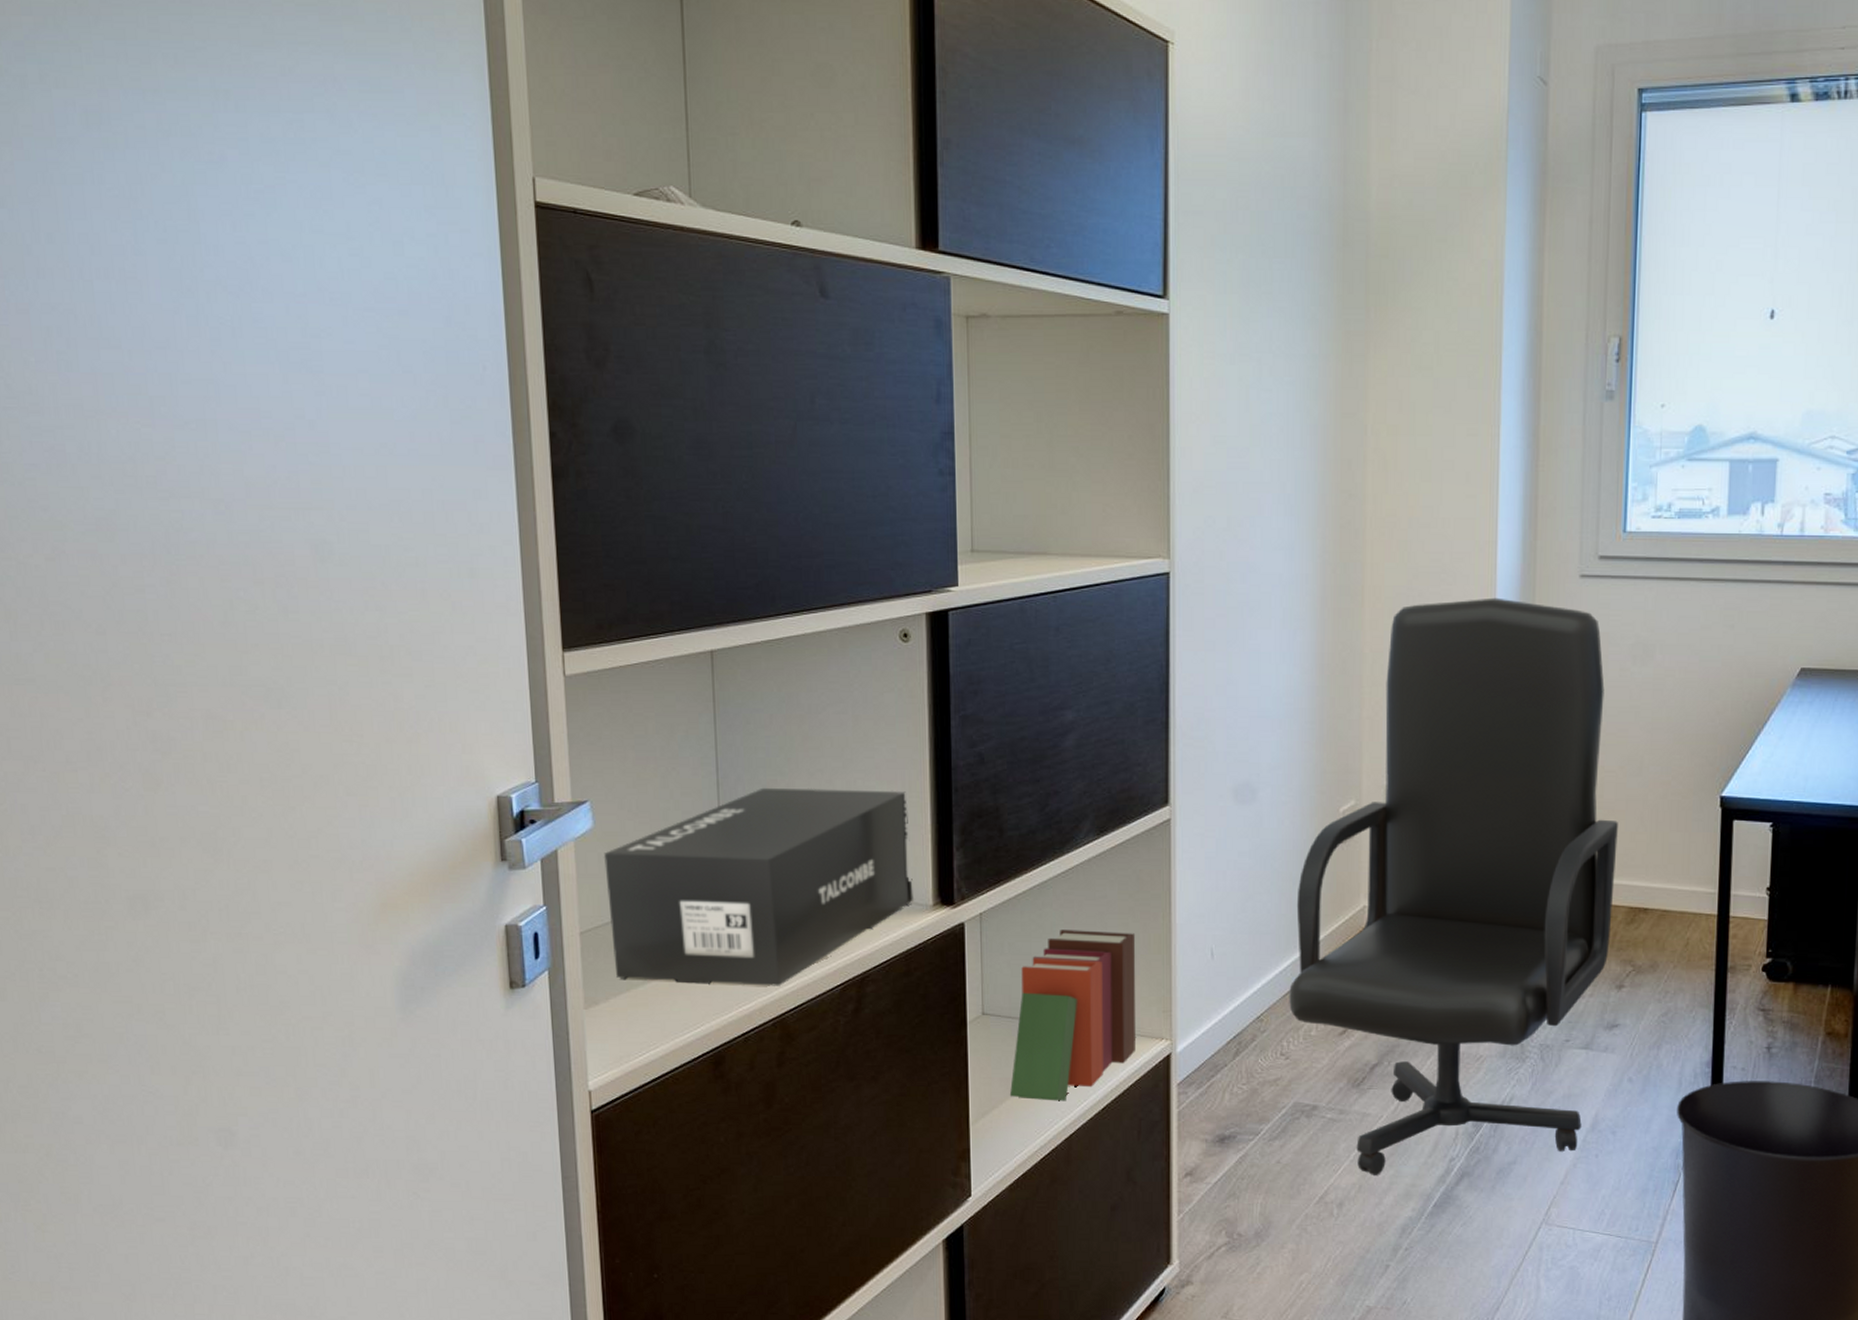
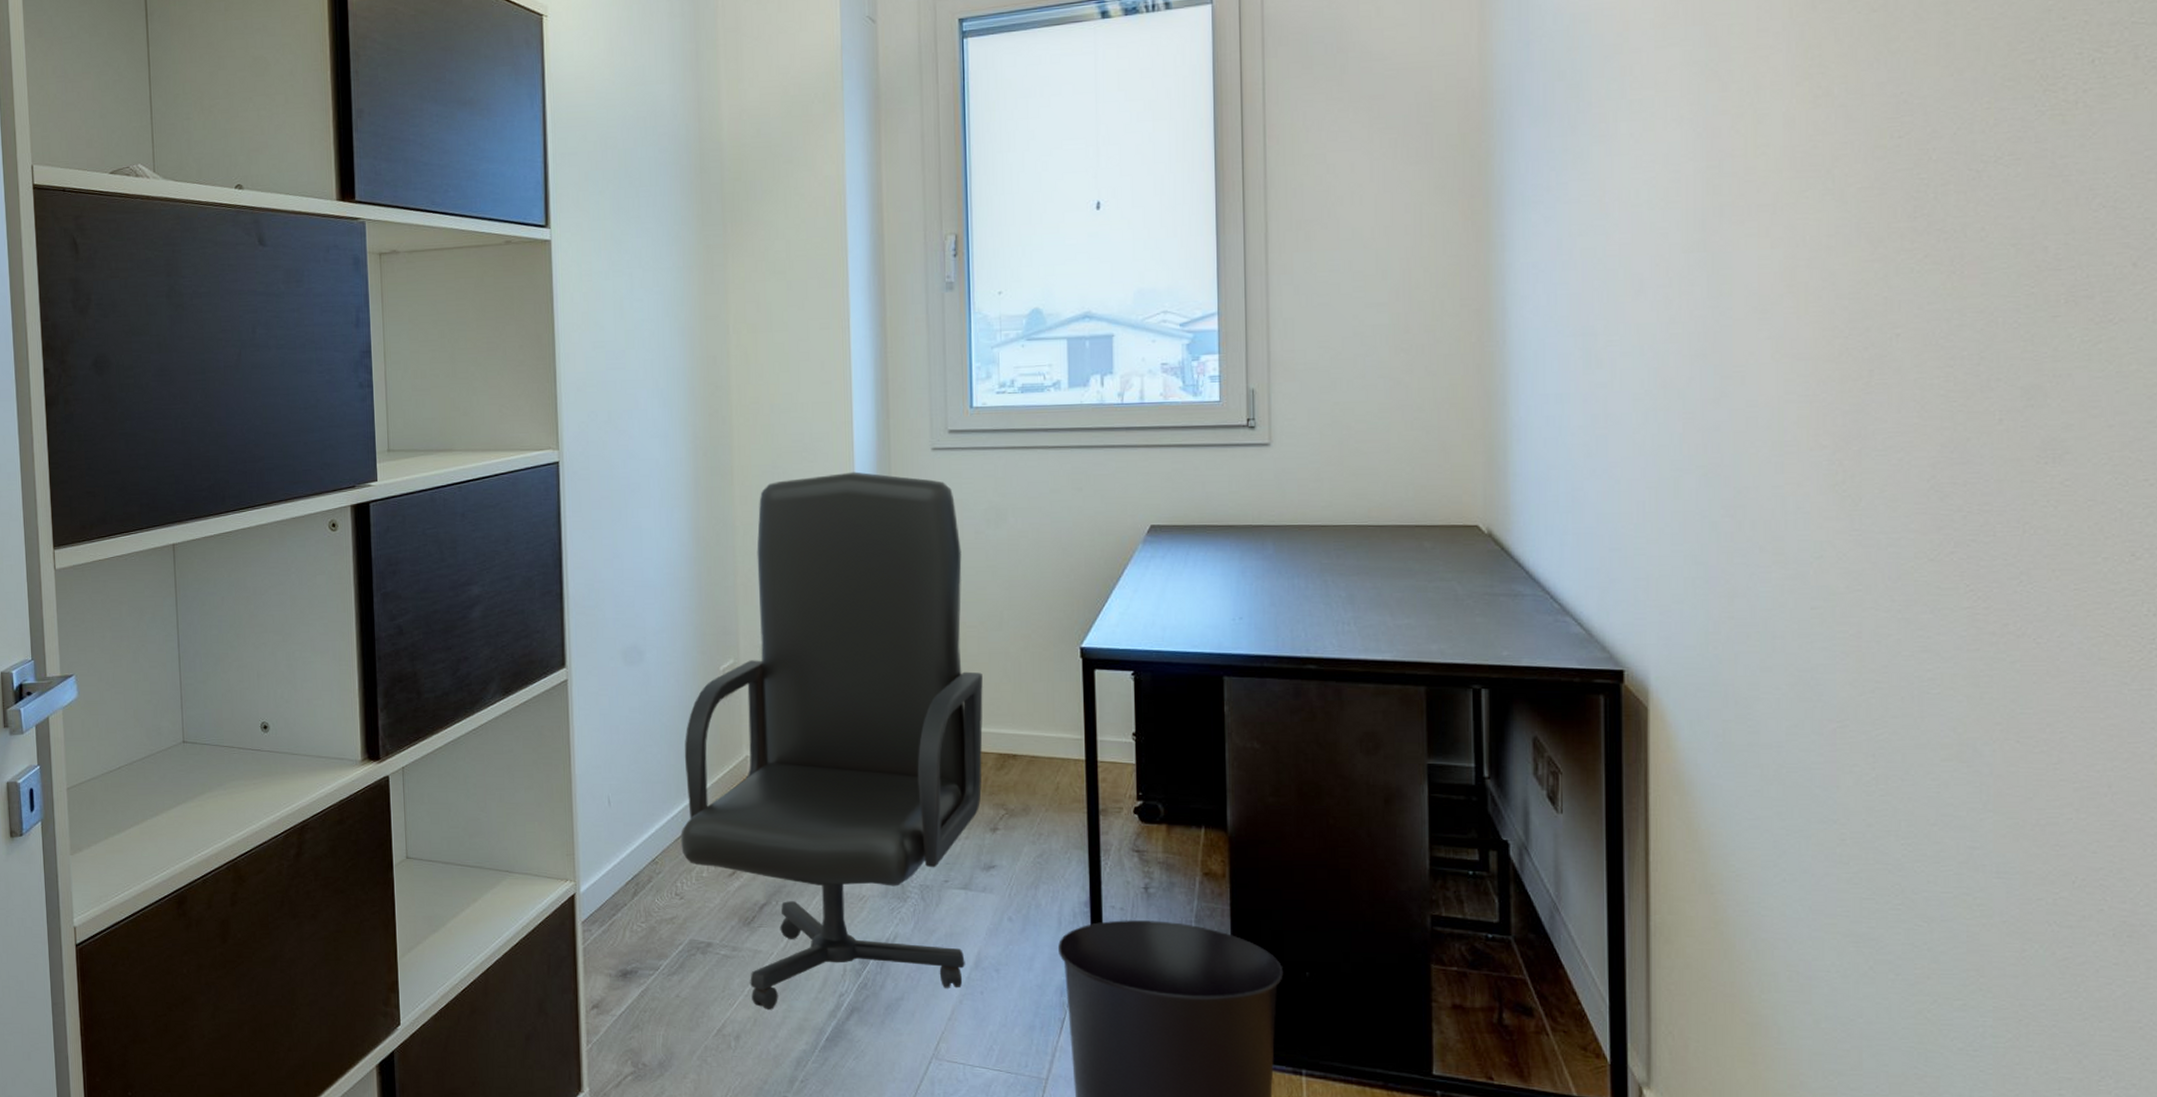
box: present [603,787,913,986] -> none [86,659,345,834]
books: present [1009,930,1136,1102] -> none [432,781,543,938]

